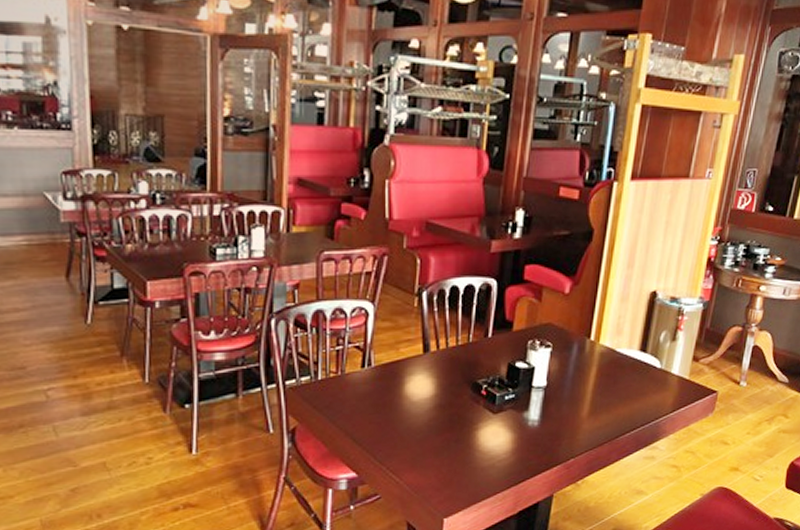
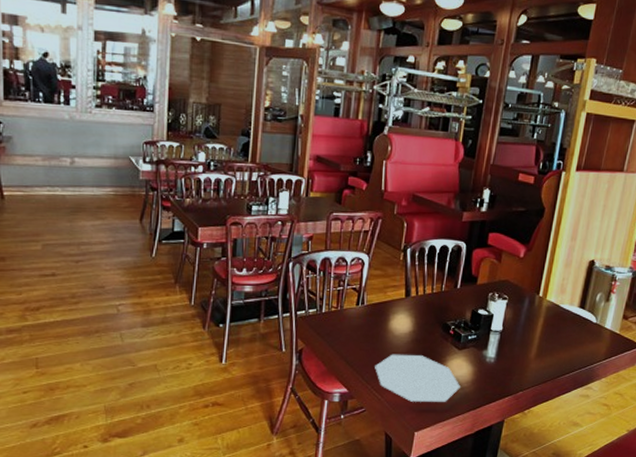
plate: none [389,424,498,482] -> present [375,354,460,402]

